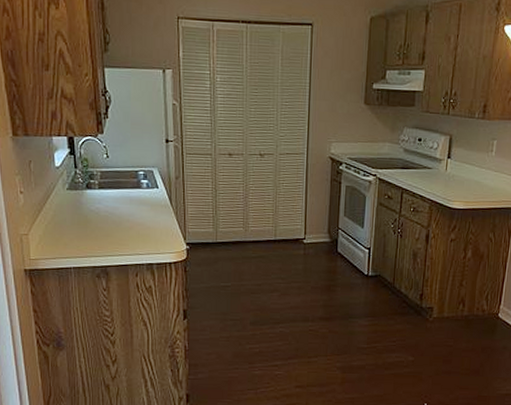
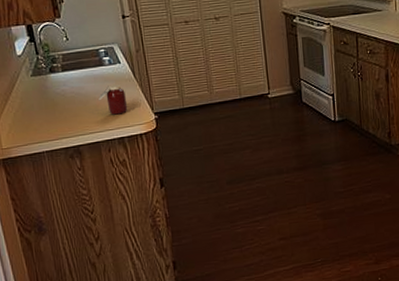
jar: none [132,209,161,240] -> present [98,84,128,115]

